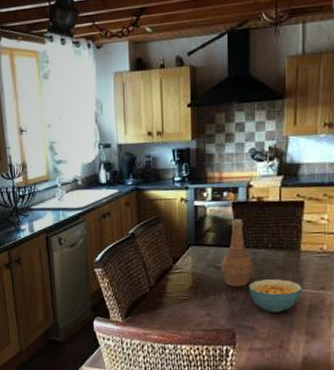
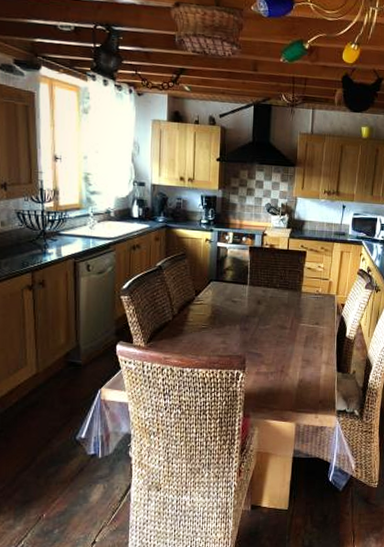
vase: present [220,218,253,287] -> none [236,261,264,319]
cereal bowl: present [249,279,302,313] -> none [259,314,301,343]

